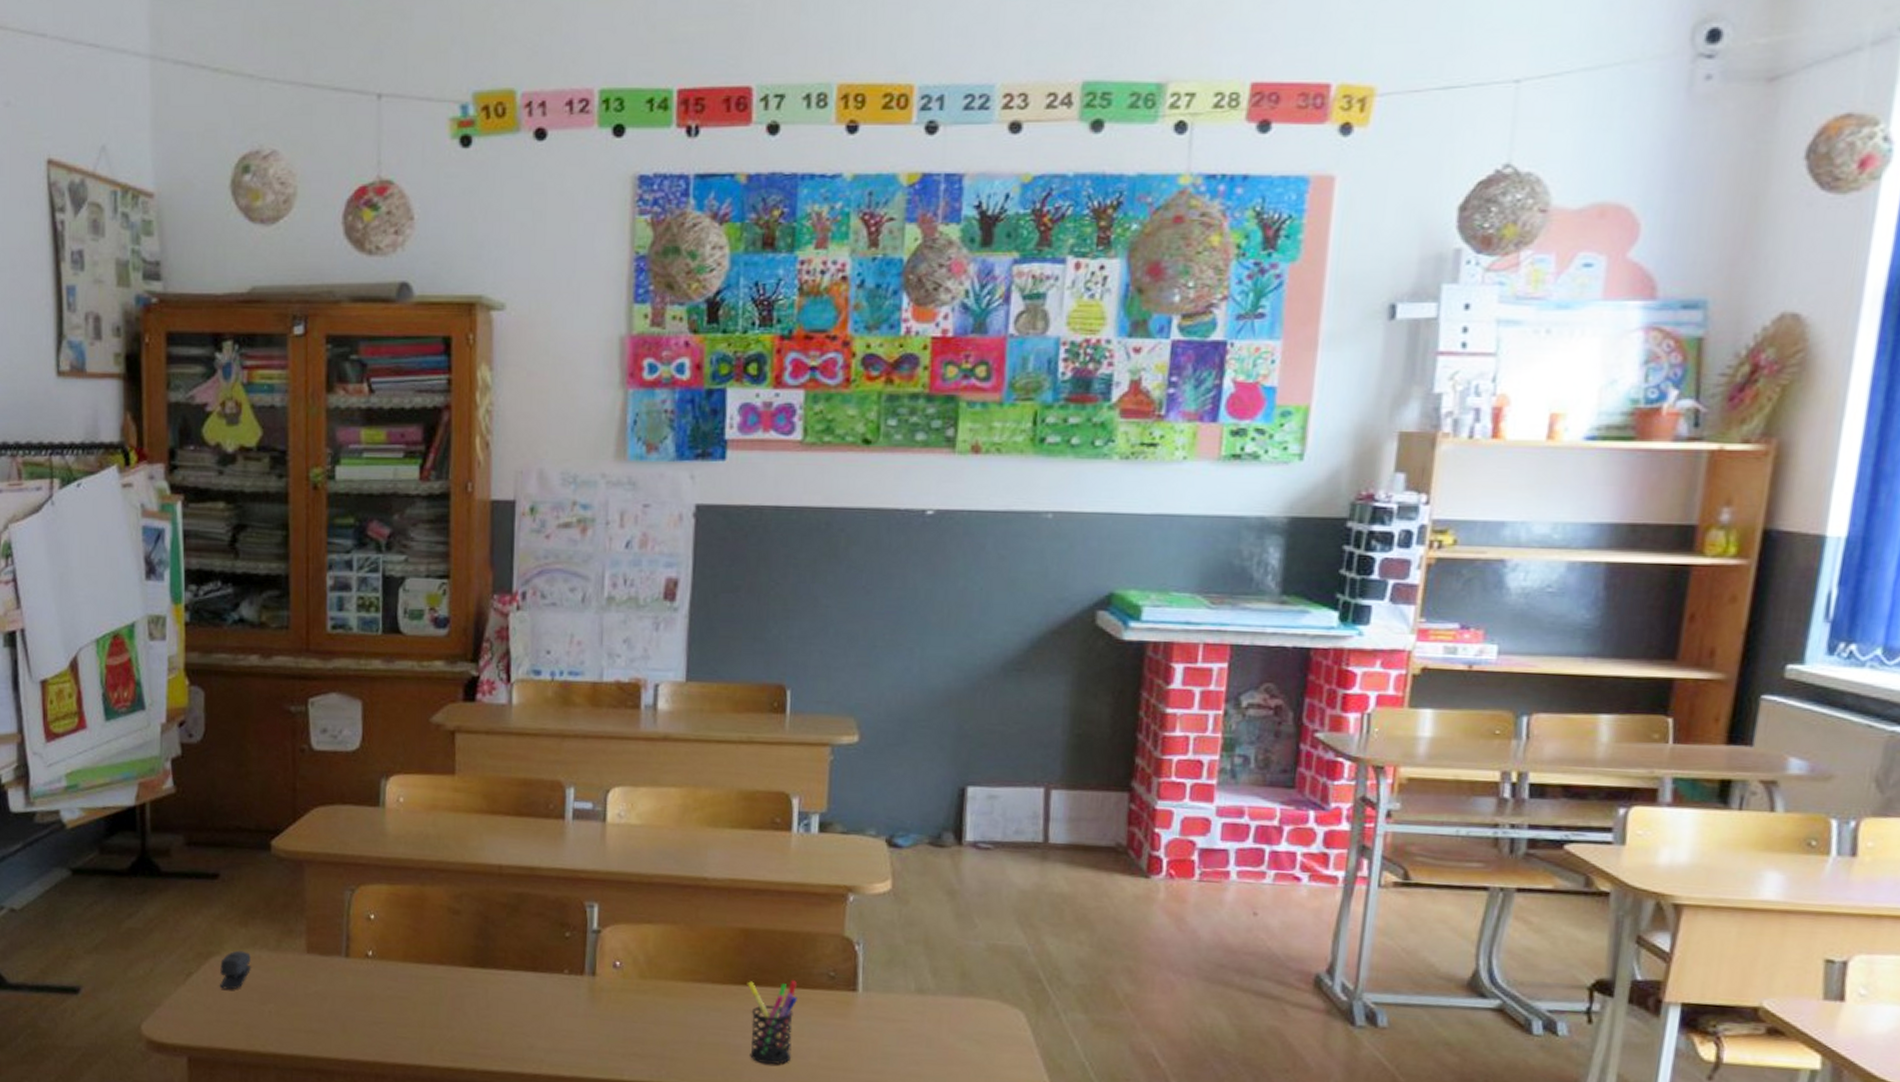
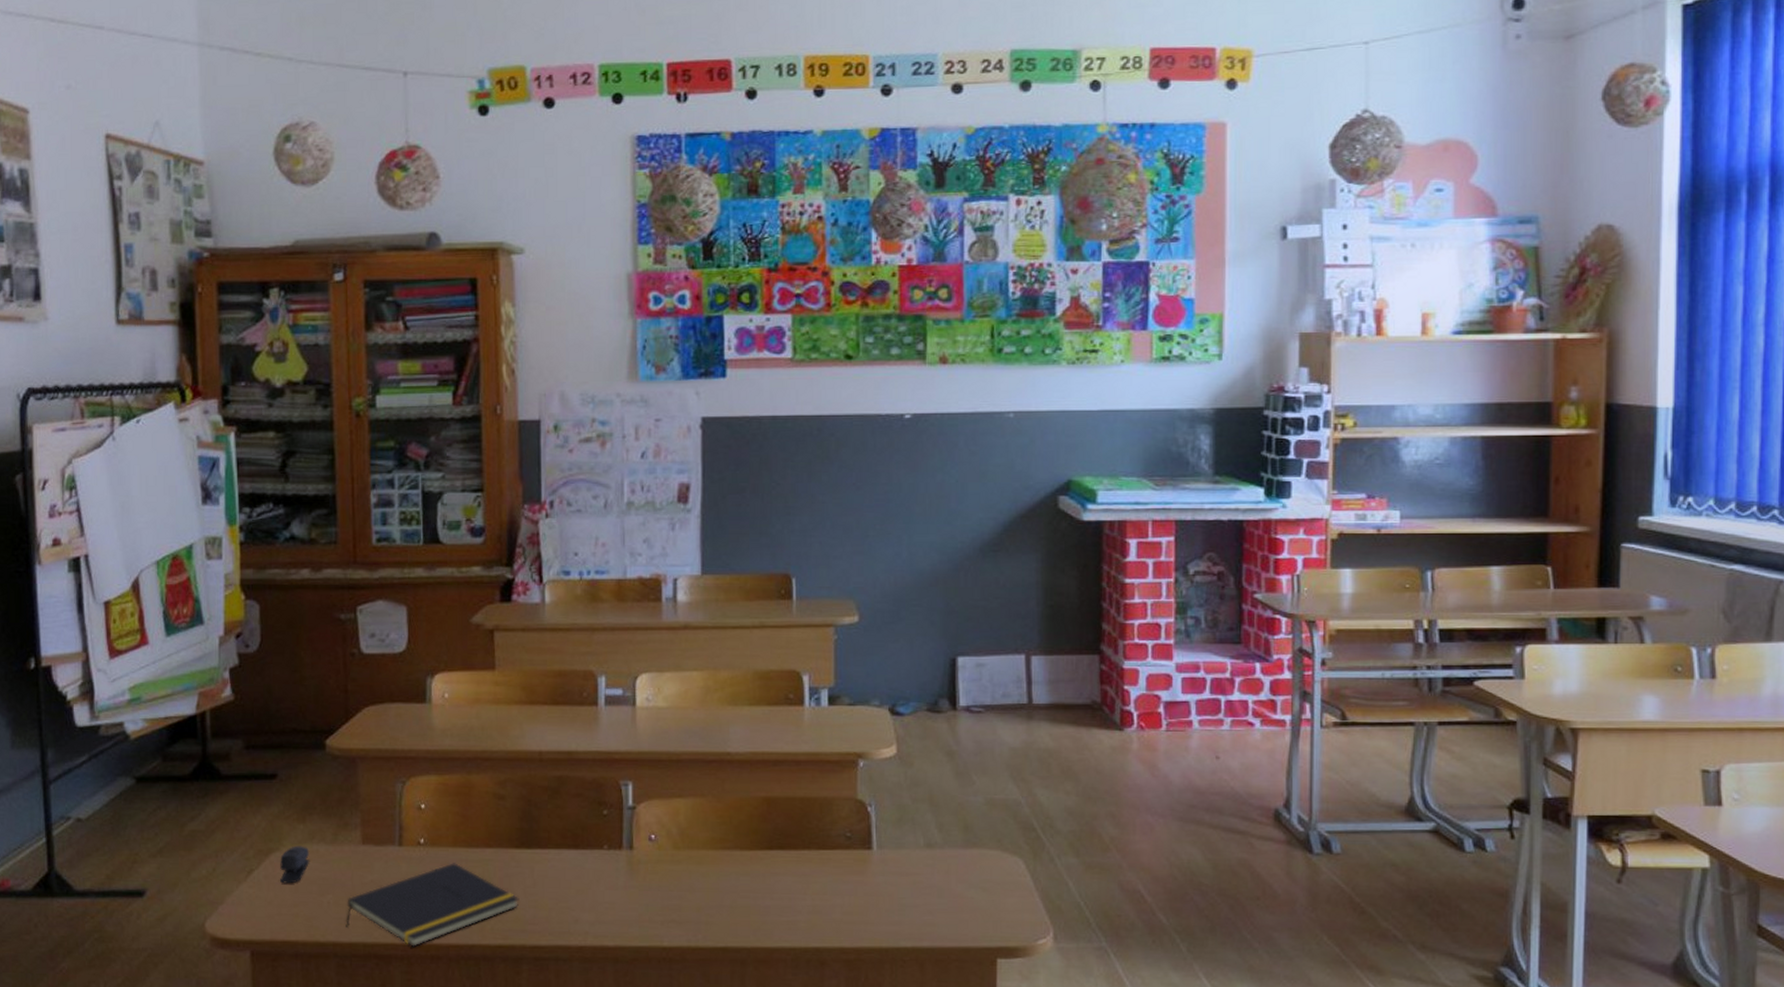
notepad: none [287,978,472,1064] -> present [346,863,520,947]
pen holder: present [747,980,797,1065] -> none [772,843,818,923]

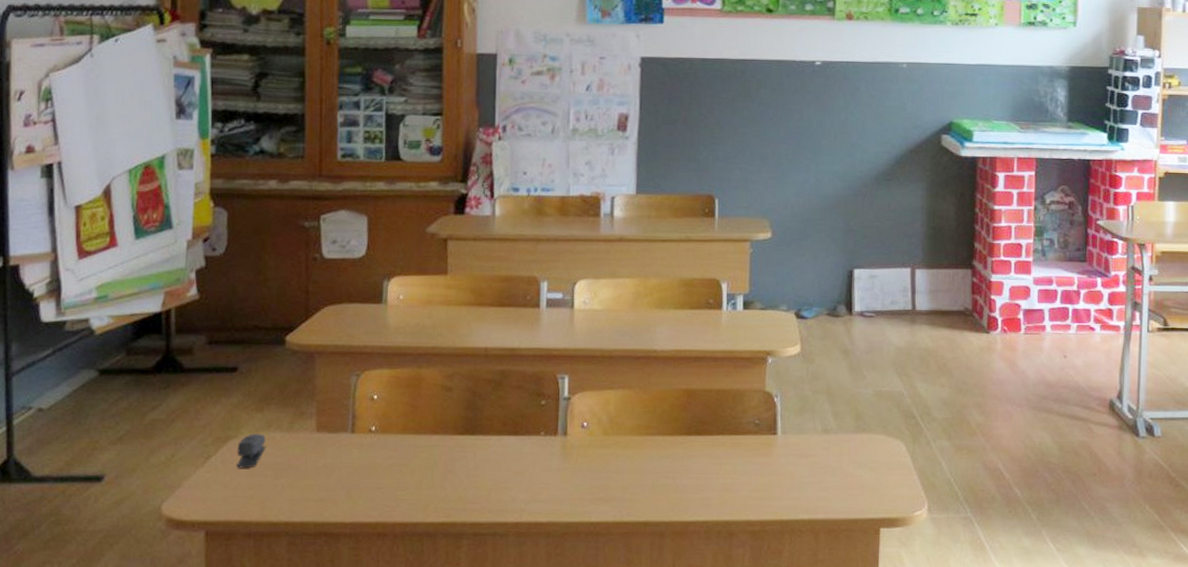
notepad: present [346,863,520,947] -> none [298,448,462,525]

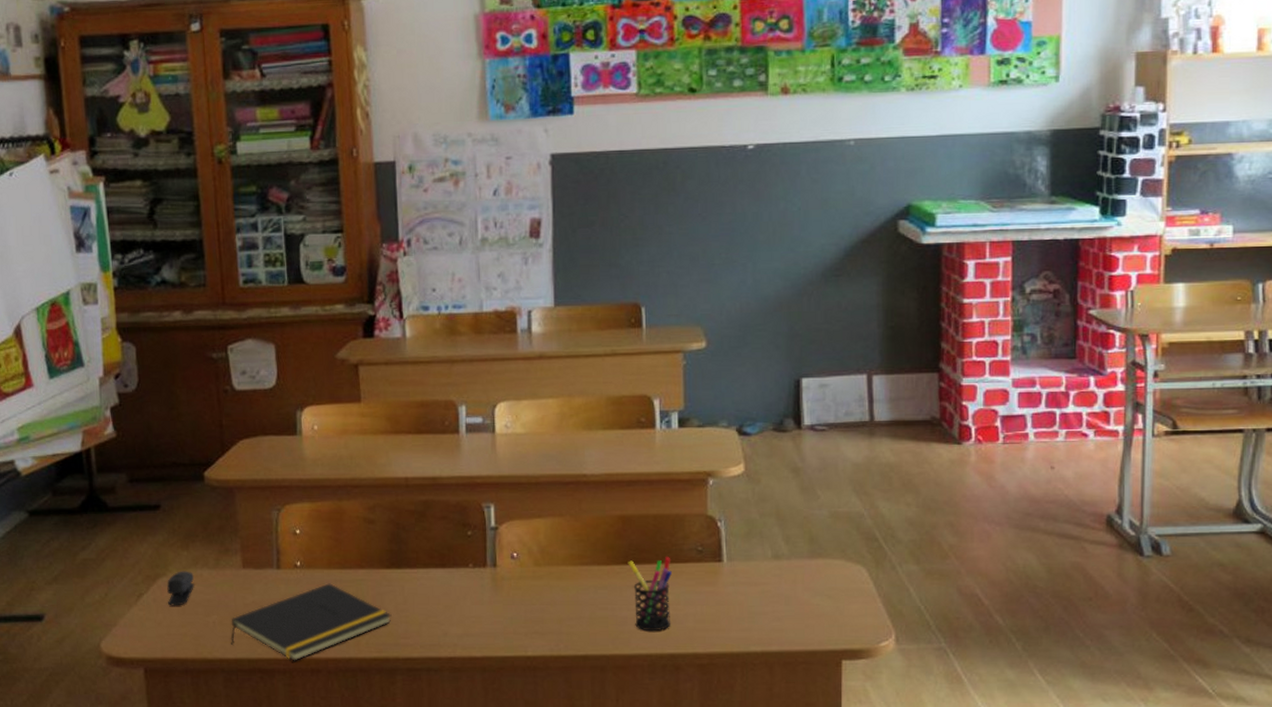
notepad: none [298,448,462,525] -> present [231,583,392,661]
pen holder: none [690,429,730,499] -> present [628,557,672,632]

